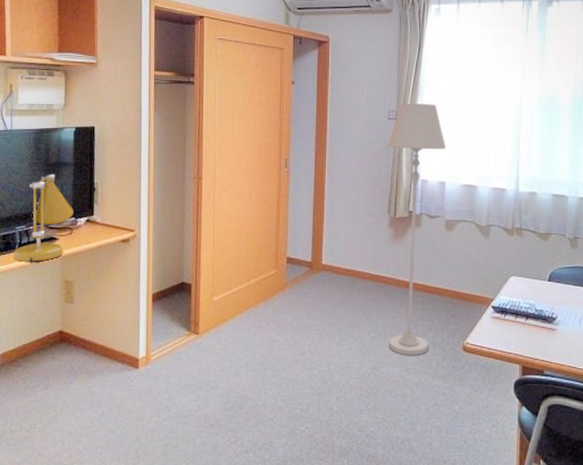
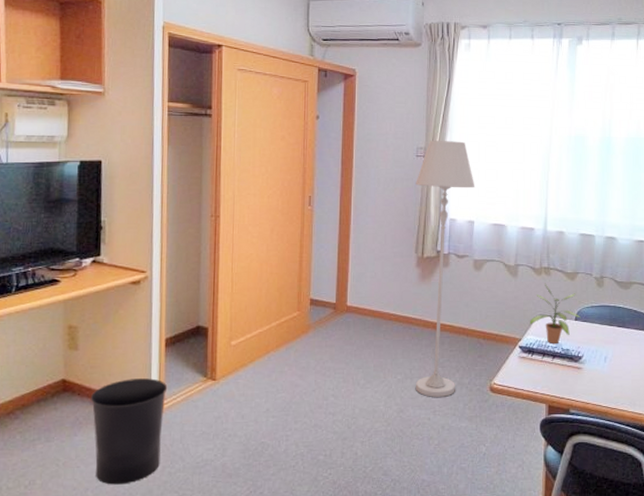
table lamp: present [13,174,74,263] -> none [10,211,78,307]
waste bin: none [85,331,155,431] -> present [91,378,168,485]
potted plant: none [502,243,554,304] -> present [529,283,581,343]

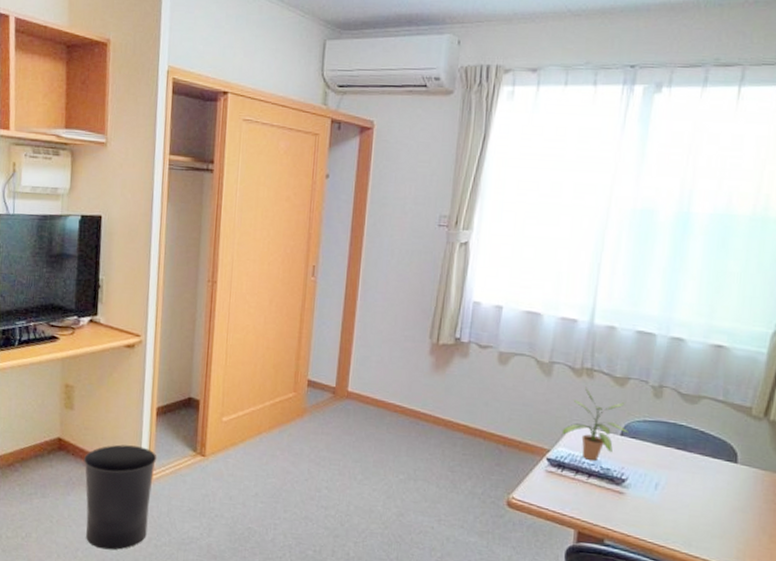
floor lamp: present [415,141,475,397] -> none [419,208,508,506]

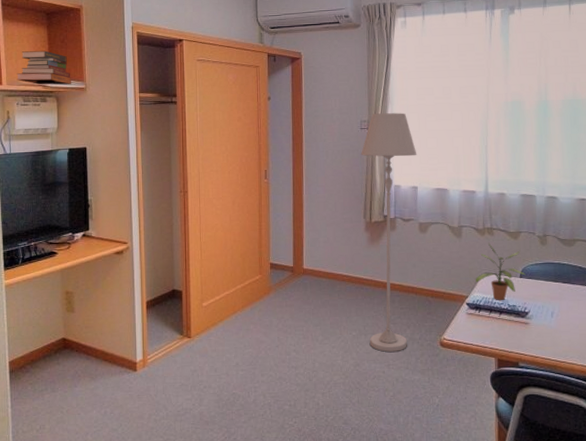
books: none [26,91,90,138] -> present [17,50,71,85]
waste bin: present [84,444,157,550] -> none [87,336,150,430]
floor lamp: none [419,208,508,506] -> present [361,113,417,352]

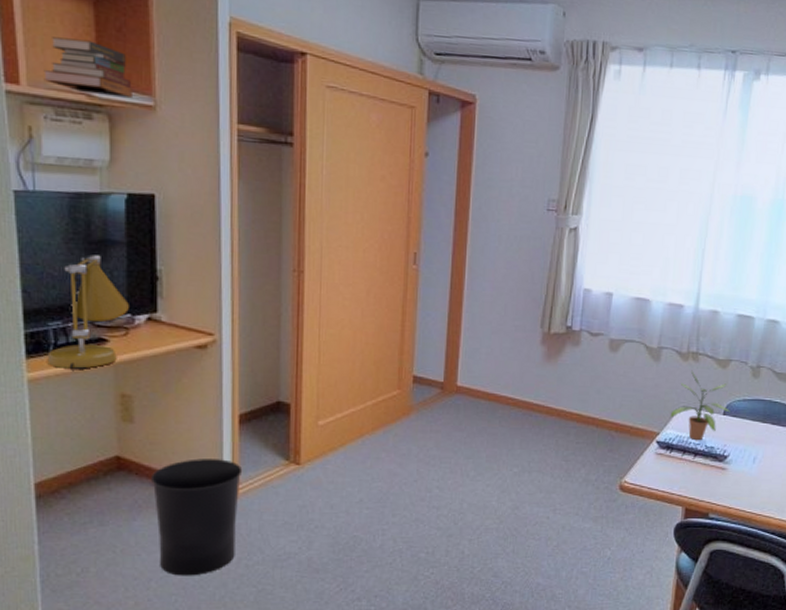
table lamp: none [18,193,70,276] -> present [47,254,129,370]
waste bin: none [87,336,150,430] -> present [152,458,243,576]
floor lamp: present [361,113,417,352] -> none [533,192,617,494]

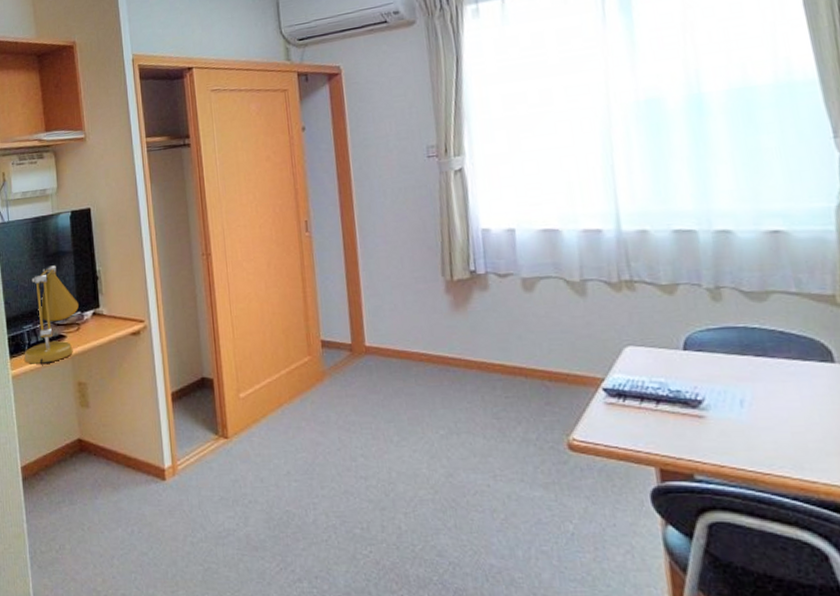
books: present [43,37,132,99] -> none [10,98,69,140]
waste bin: present [152,458,243,576] -> none [106,437,181,553]
potted plant: present [670,370,730,440] -> none [613,301,692,383]

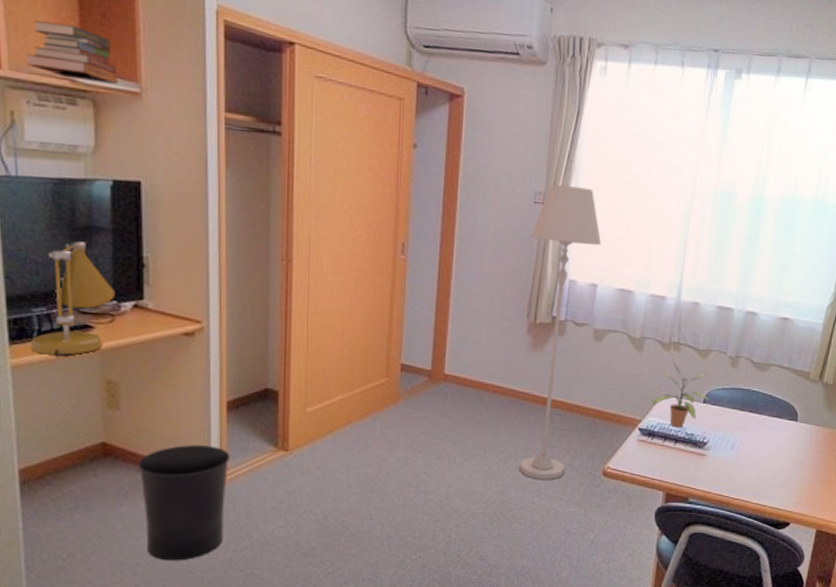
books: none [10,98,69,140] -> present [26,20,117,85]
waste bin: none [106,437,181,553] -> present [138,445,231,561]
floor lamp: none [431,130,520,458] -> present [519,185,602,480]
potted plant: none [613,301,692,383] -> present [652,359,710,427]

